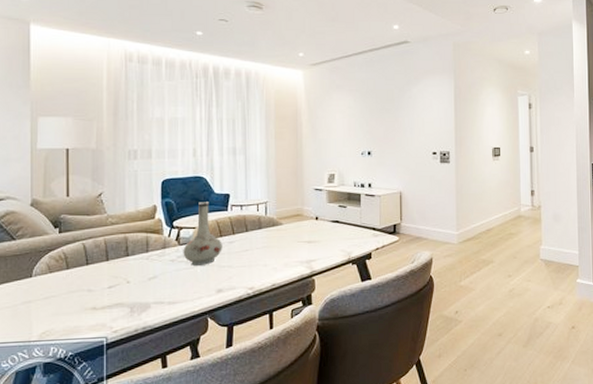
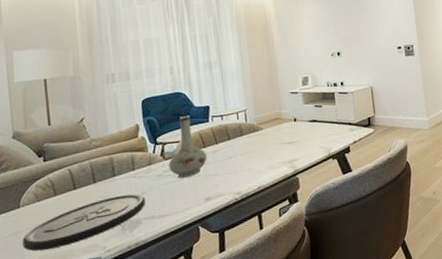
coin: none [32,276,156,323] -> present [22,194,146,251]

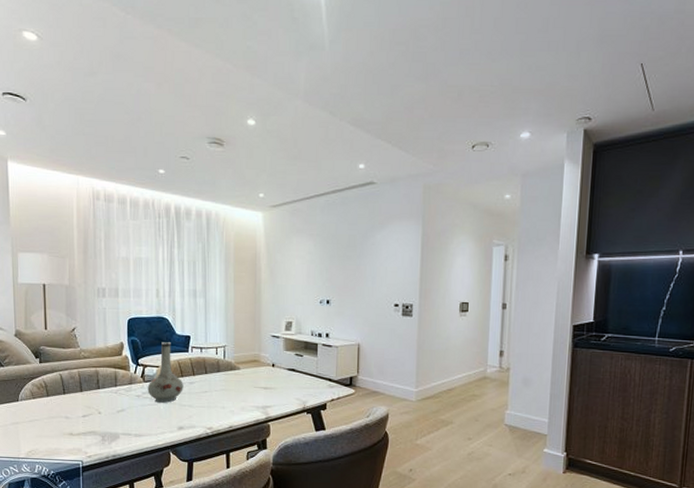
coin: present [22,194,146,251] -> none [19,407,124,444]

